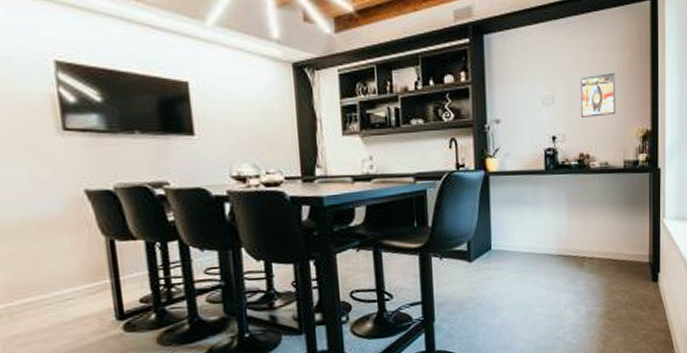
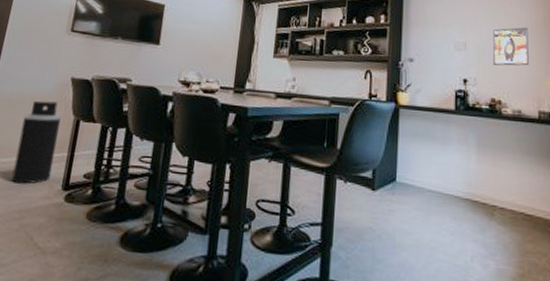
trash can: none [34,222,98,324] -> present [11,100,61,184]

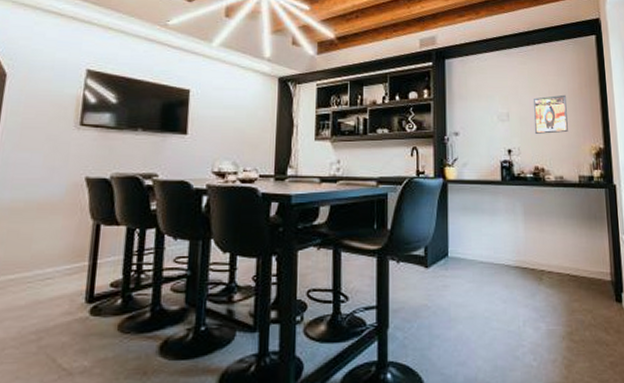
trash can: present [11,100,61,184] -> none [22,206,77,302]

